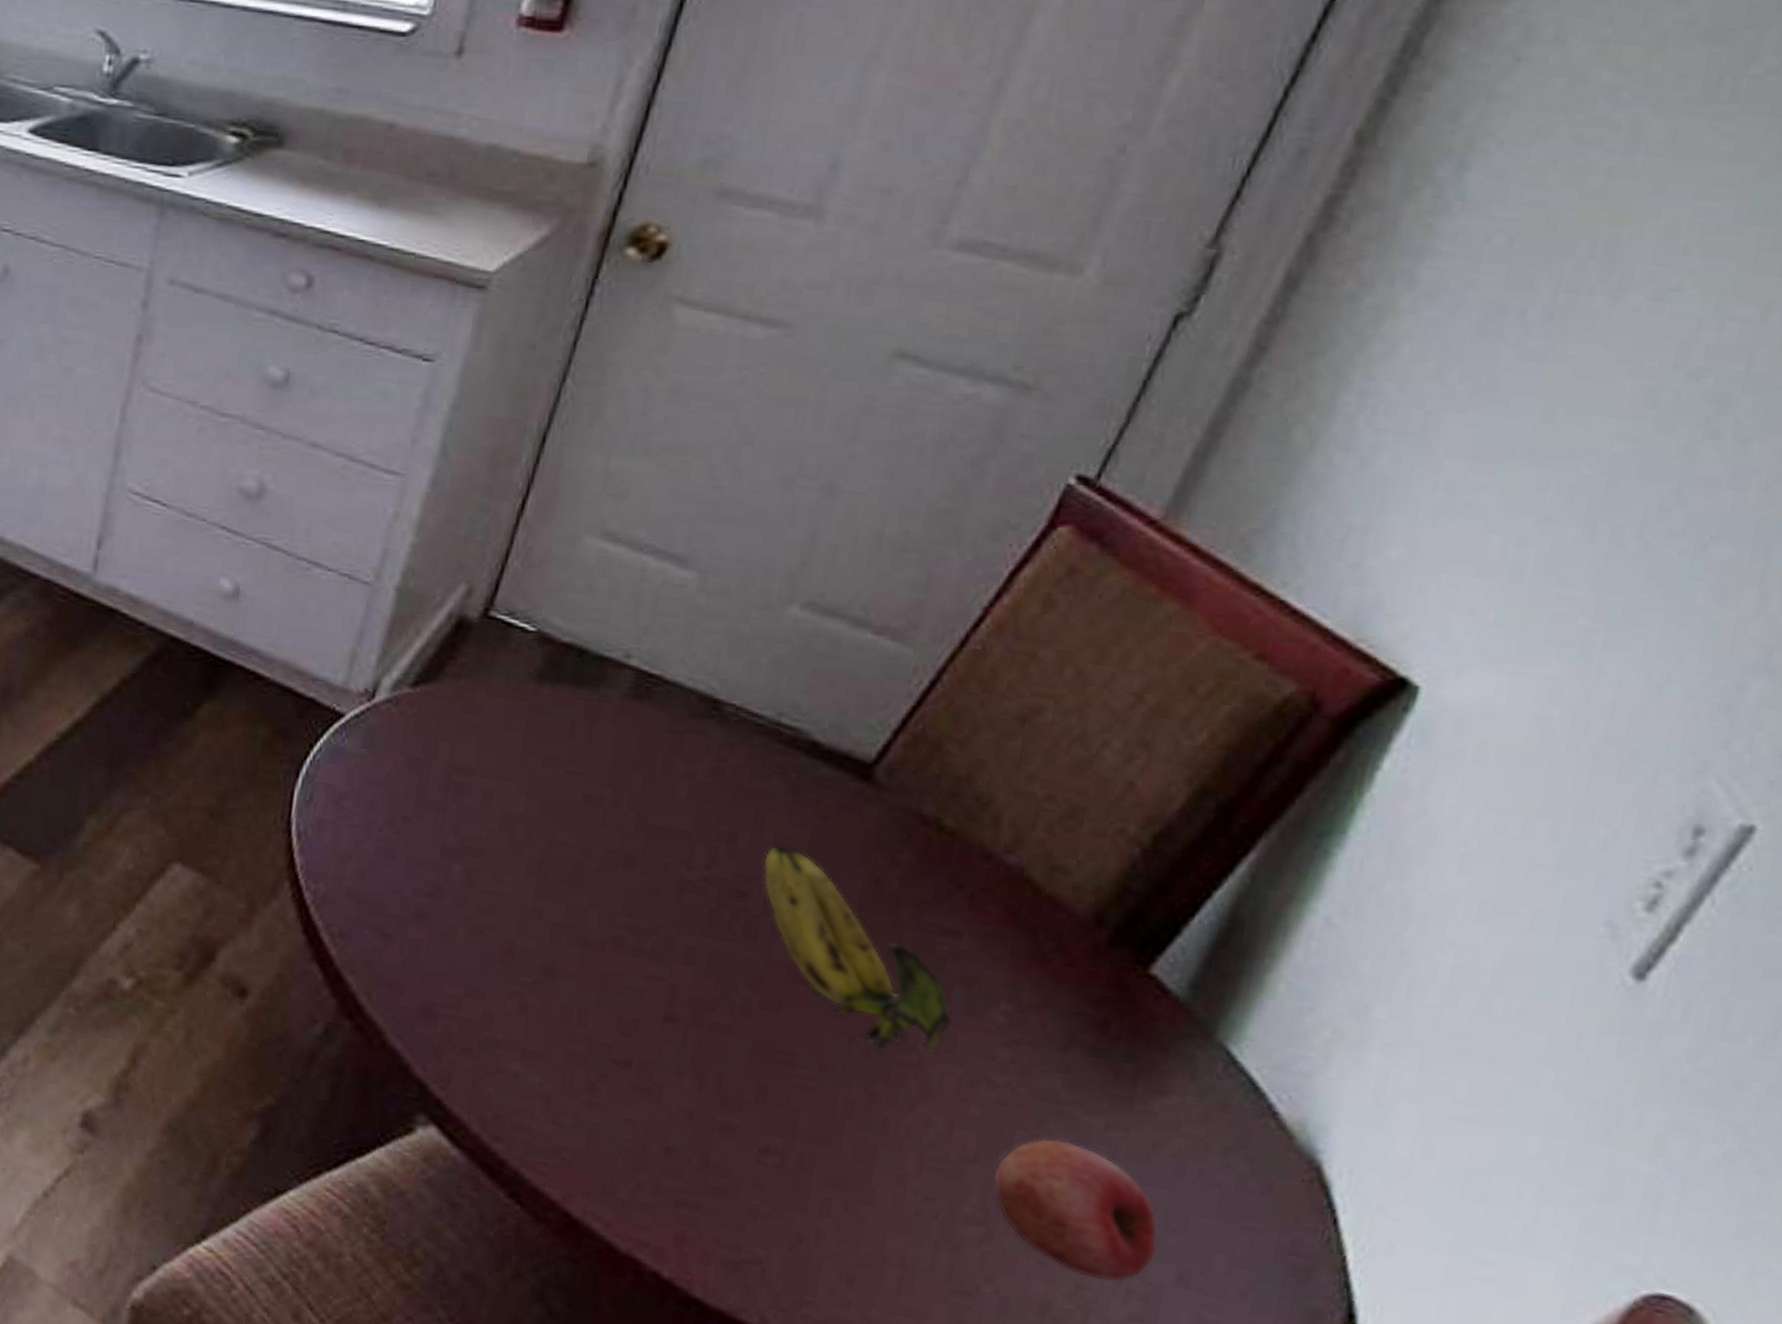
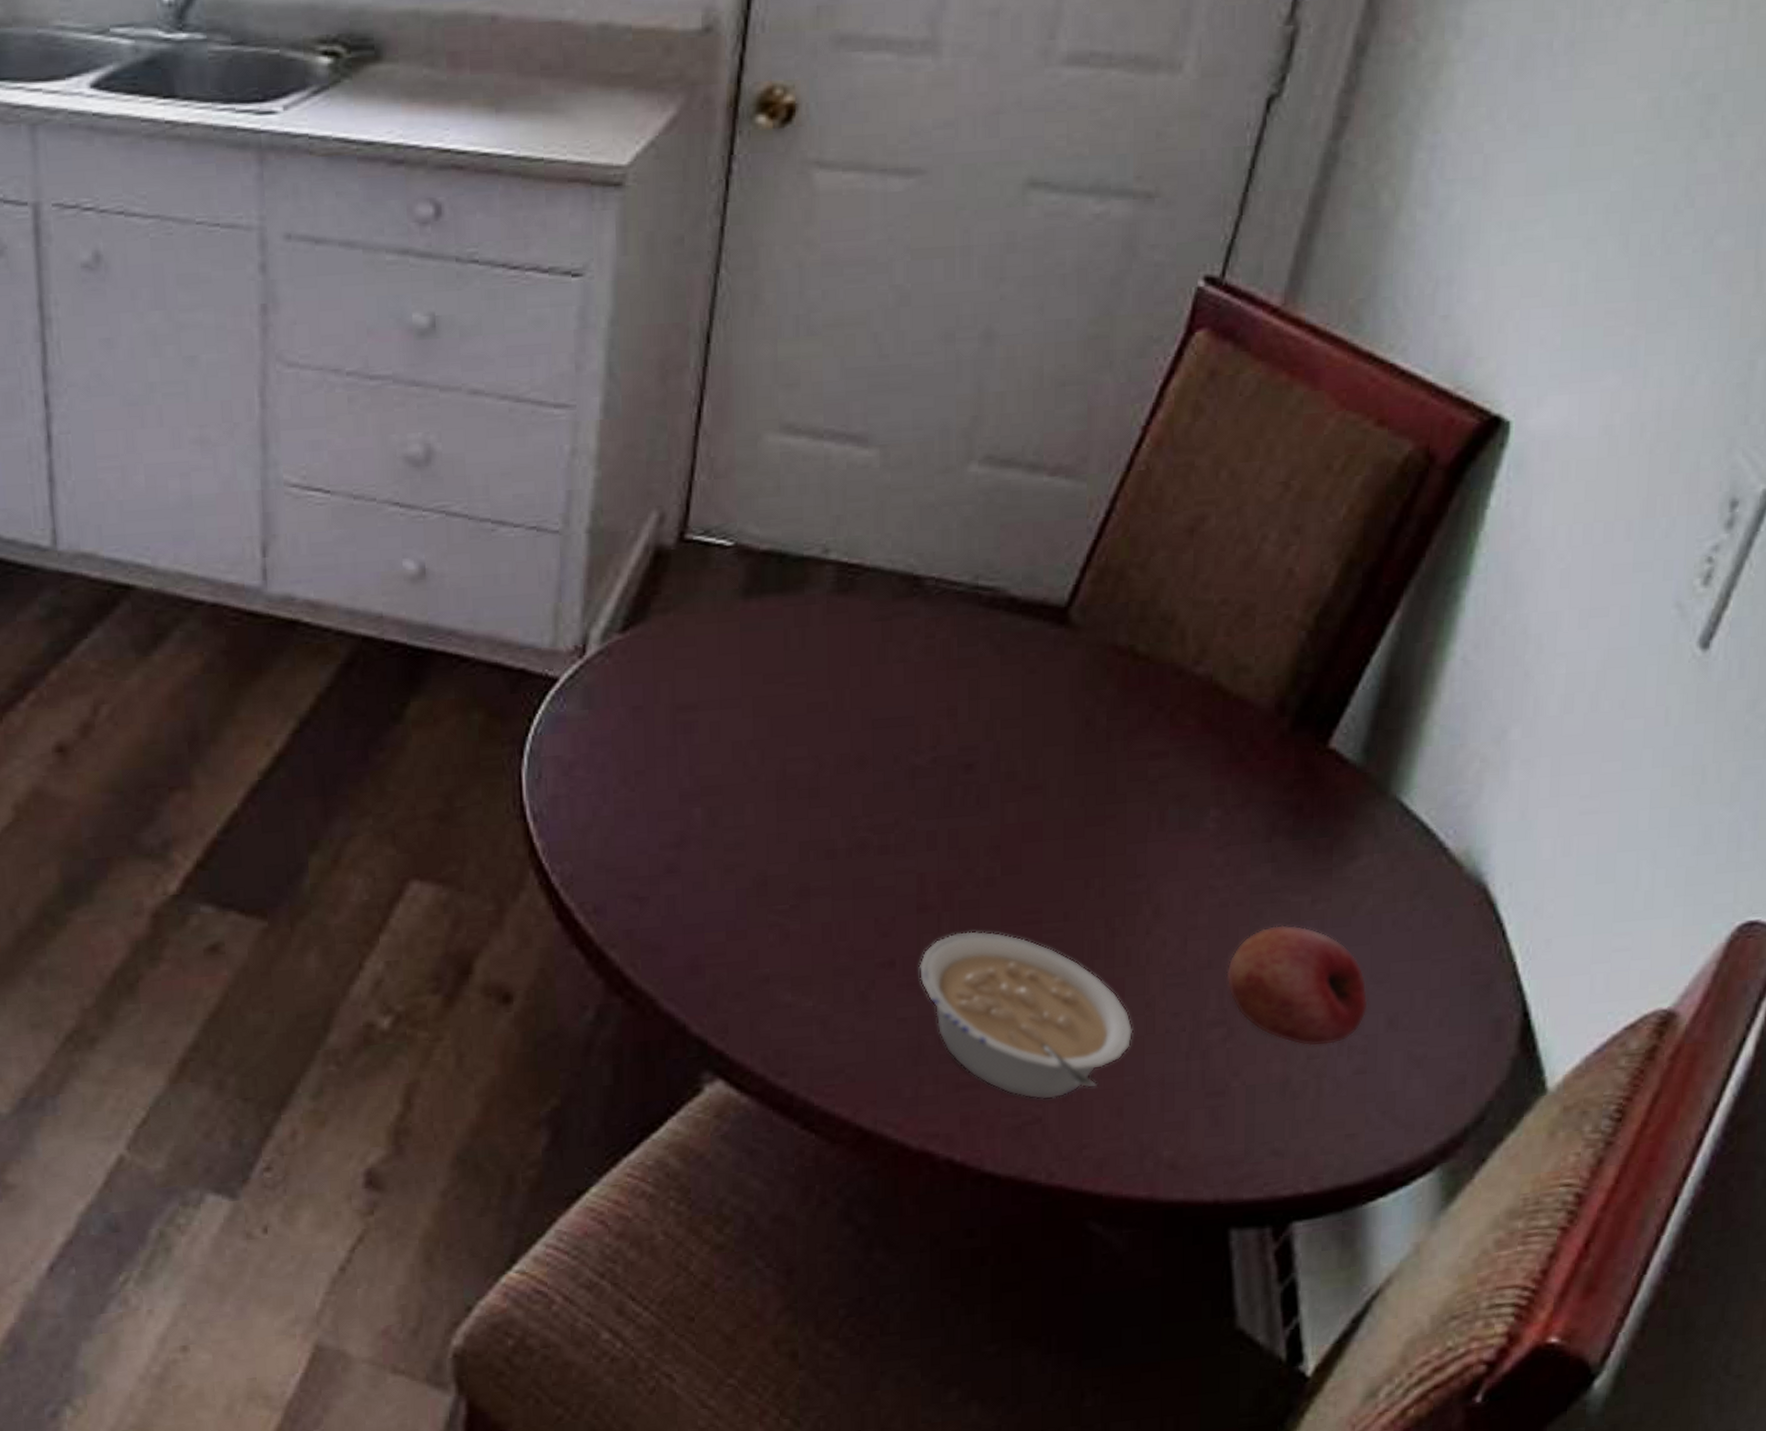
legume: none [654,1051,879,1248] -> present [918,930,1133,1100]
banana: present [762,844,954,1054] -> none [983,707,1173,887]

